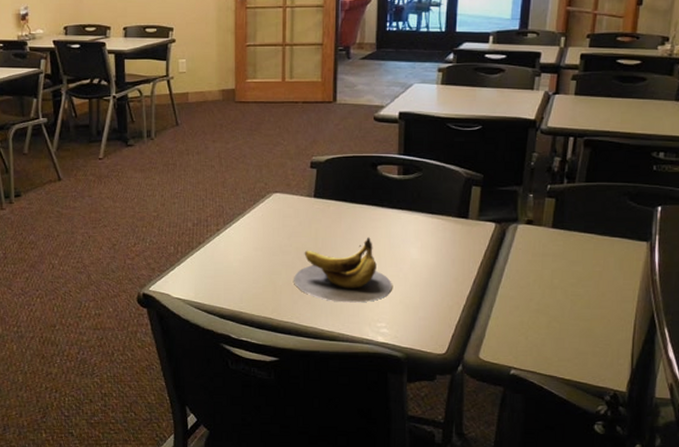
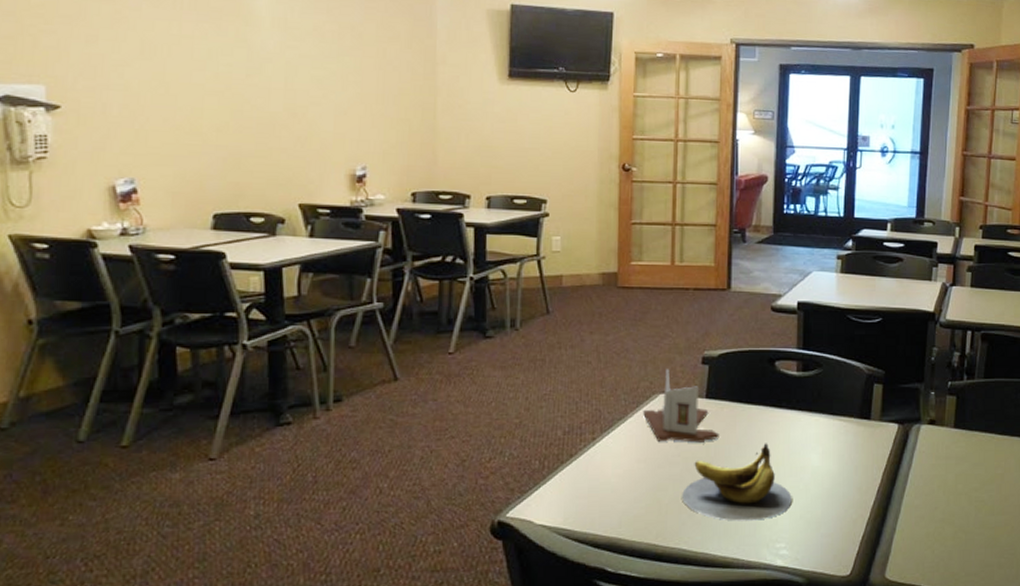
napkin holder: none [259,172,327,235] -> present [643,369,720,443]

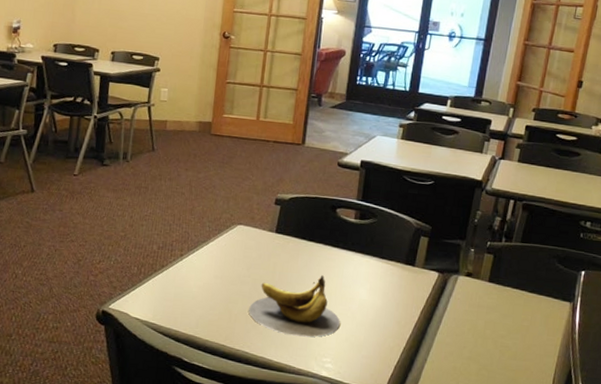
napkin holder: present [643,369,720,443] -> none [223,205,284,269]

